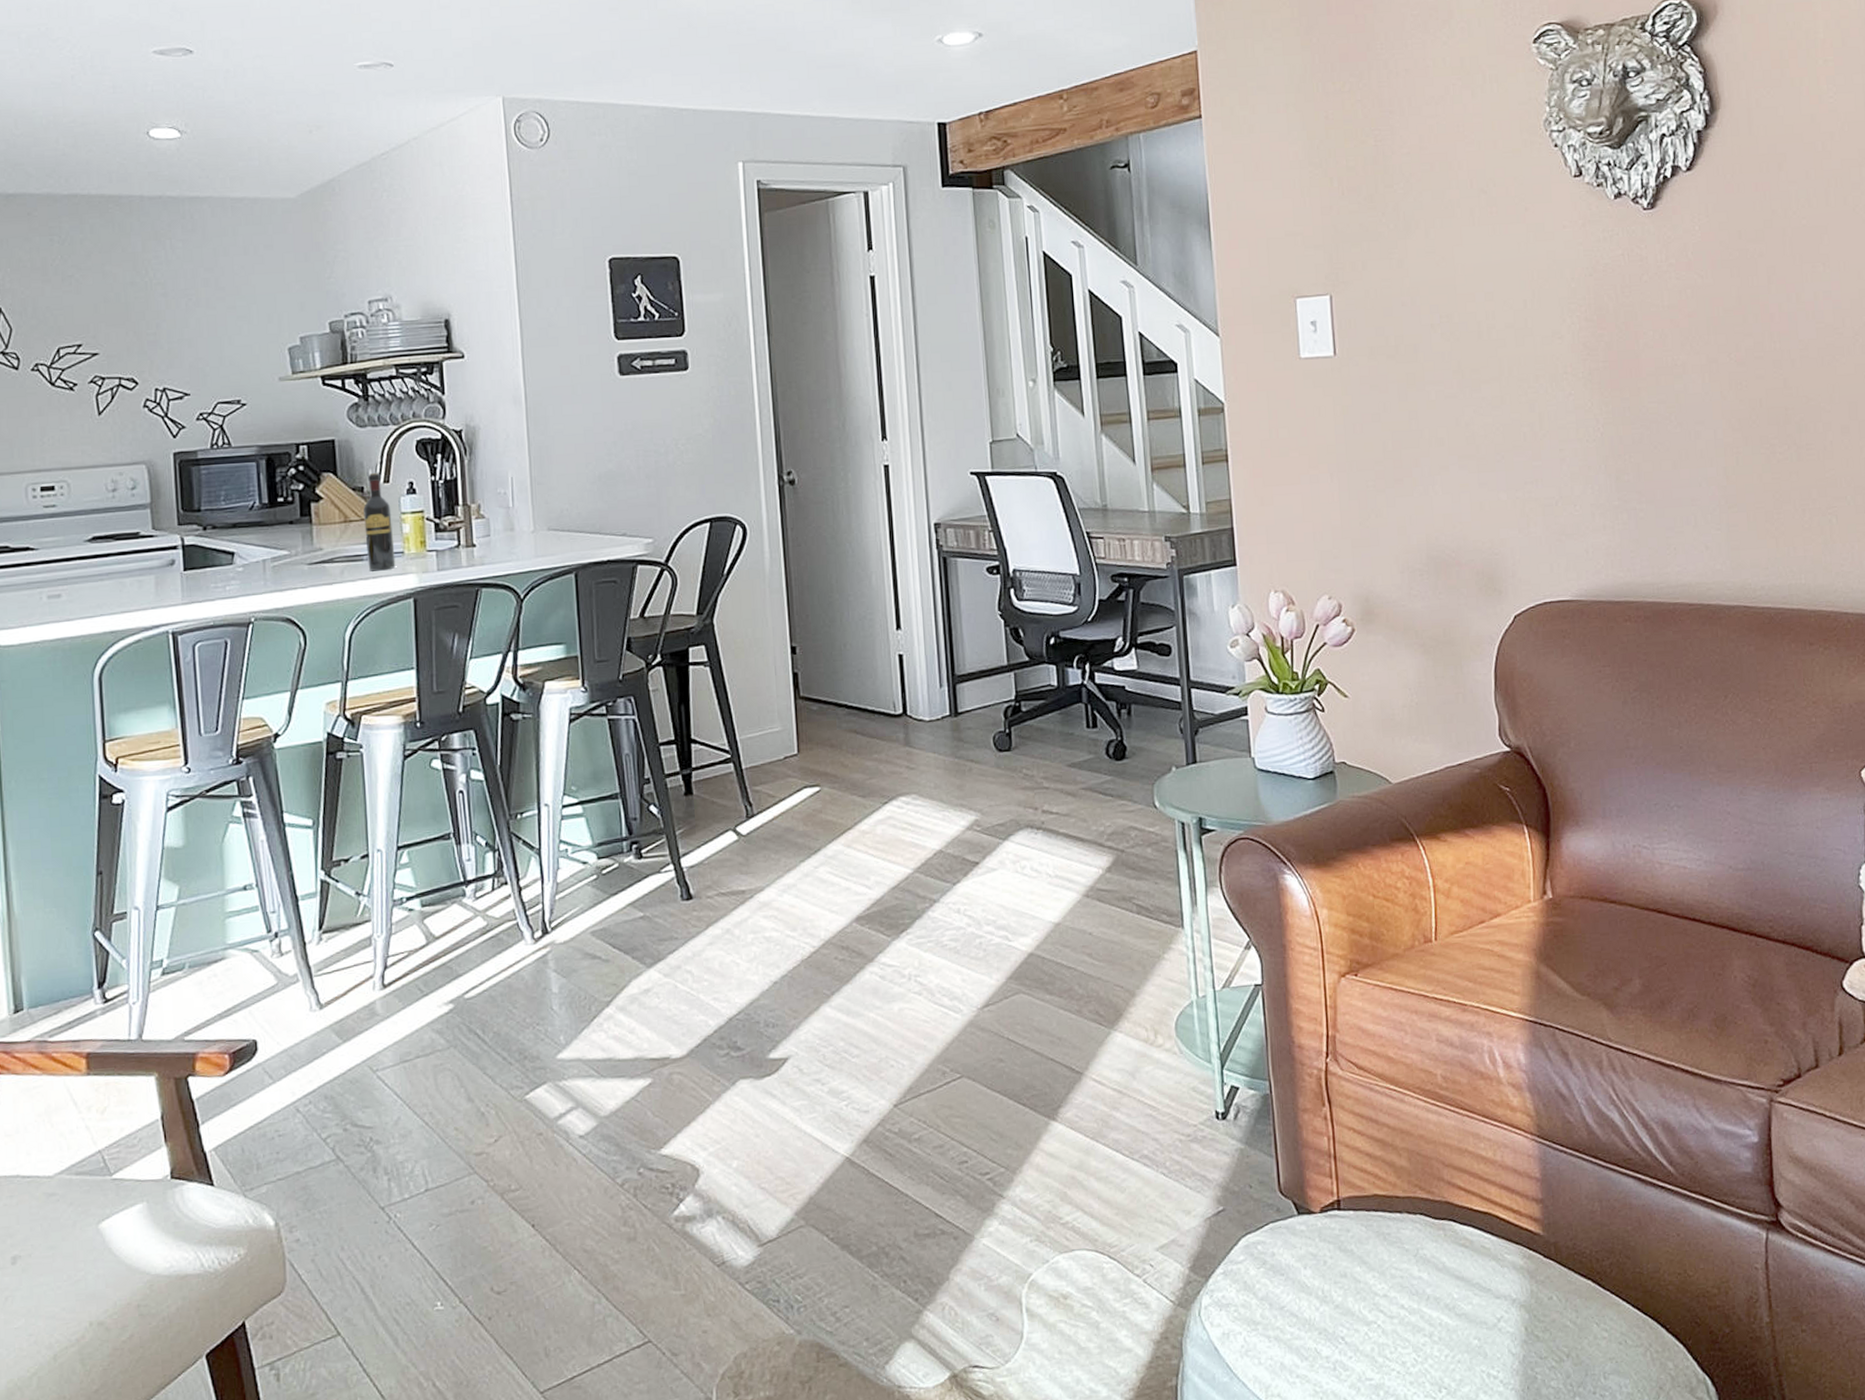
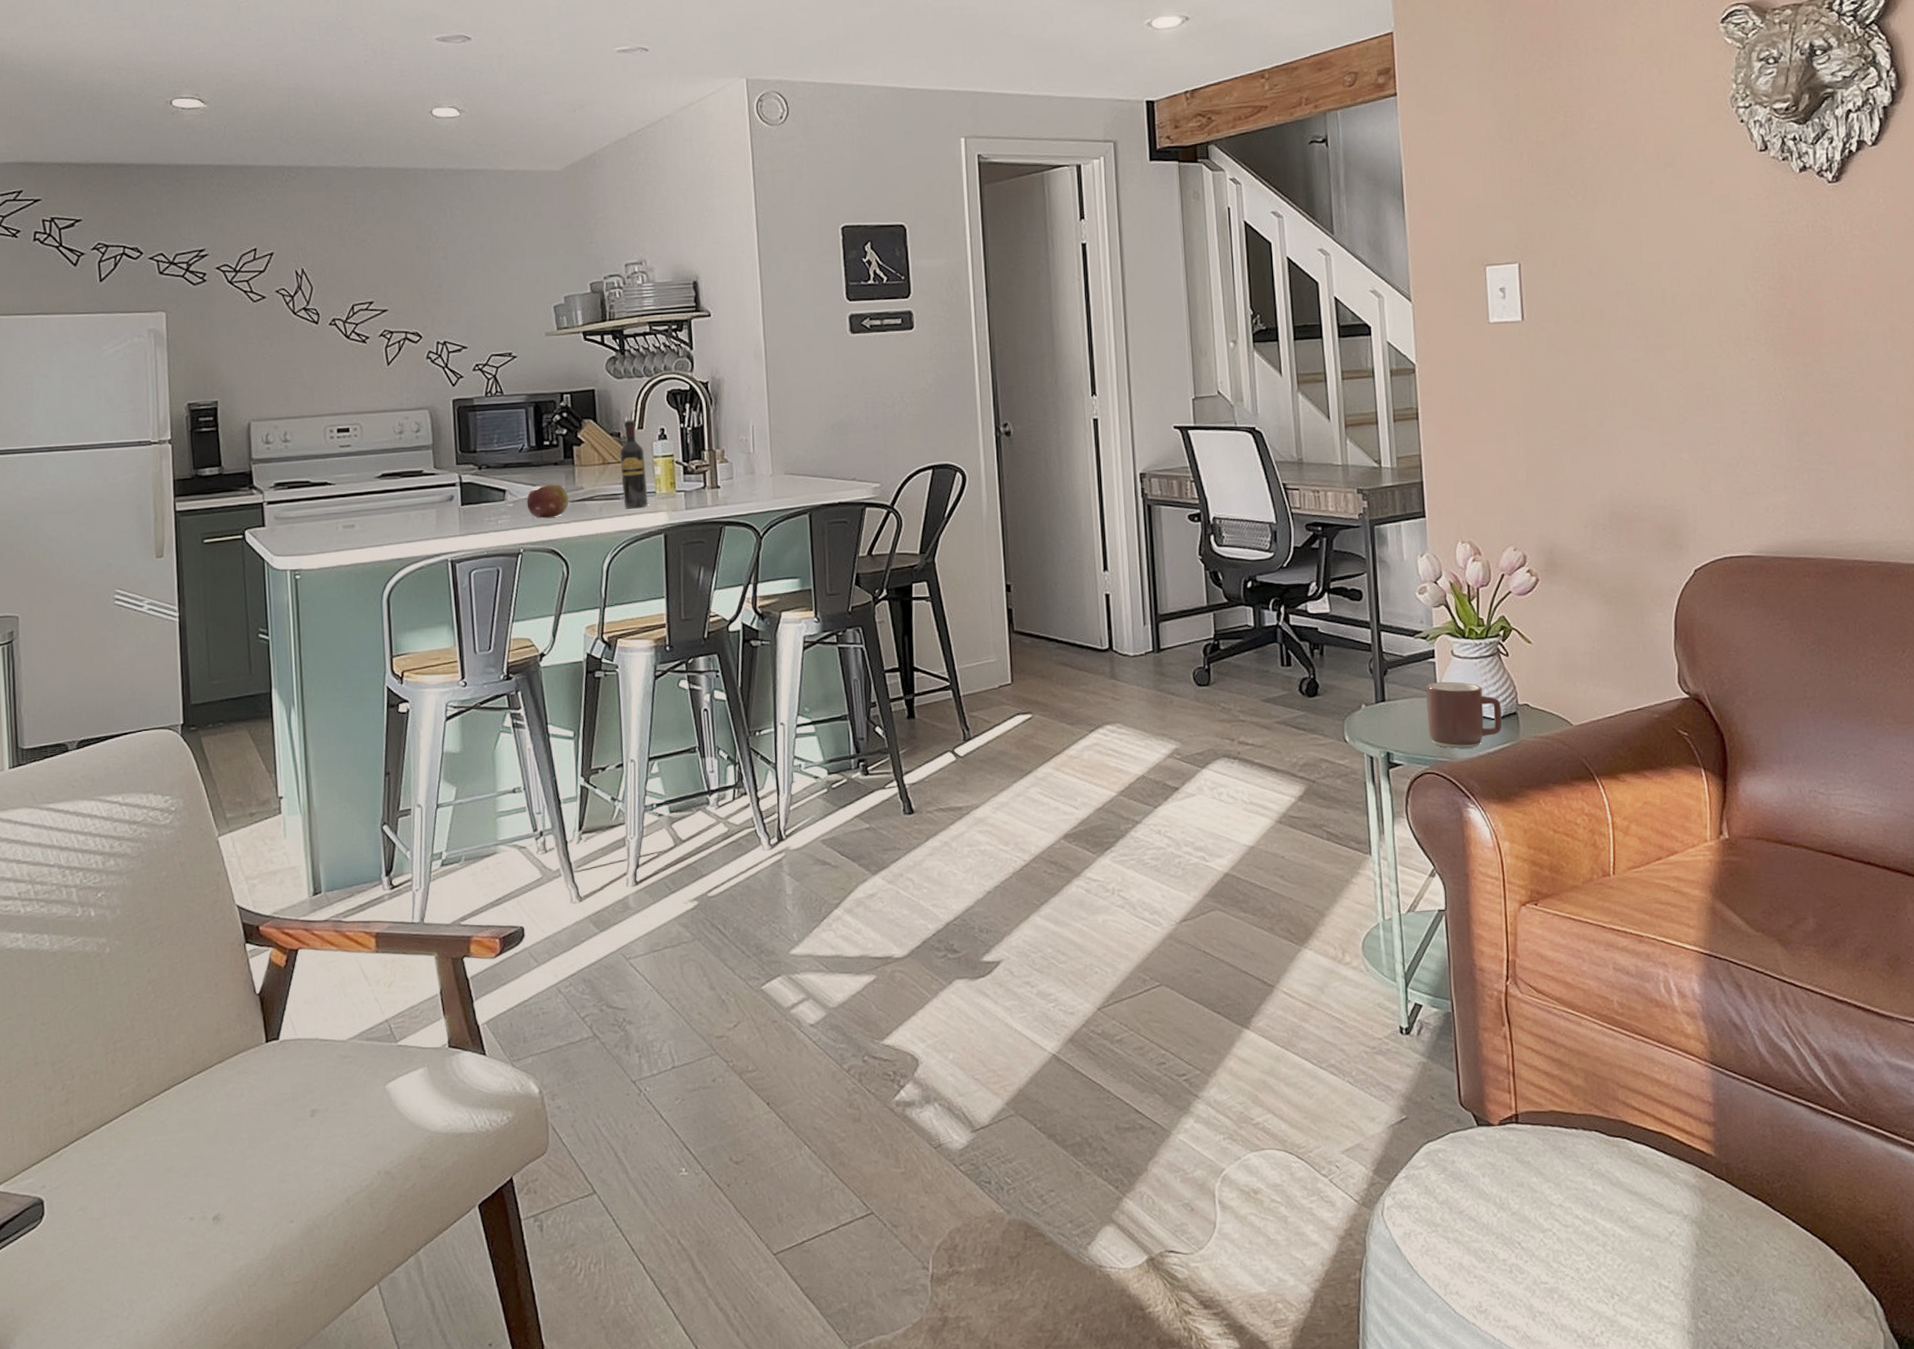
fruit: none [258,544,306,584] -> present [526,483,569,519]
mug: none [1239,740,1319,812] -> present [1426,681,1502,749]

